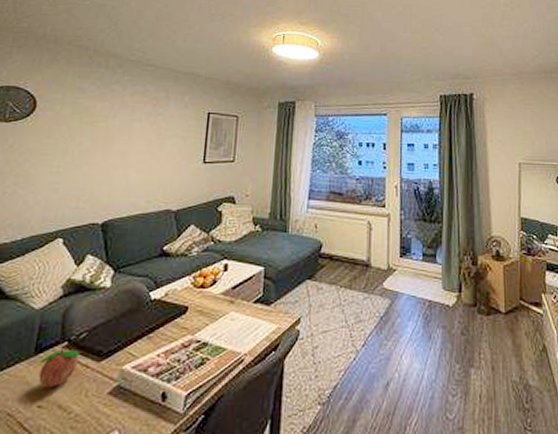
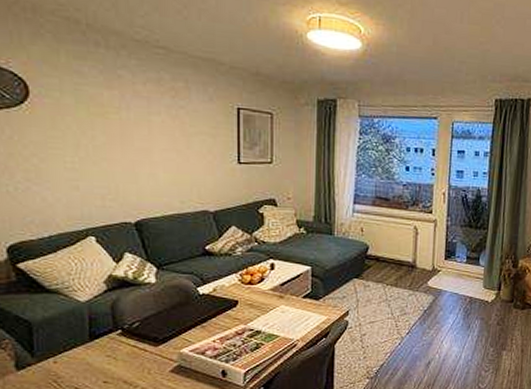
fruit: present [38,348,79,388] -> none [97,335,135,368]

